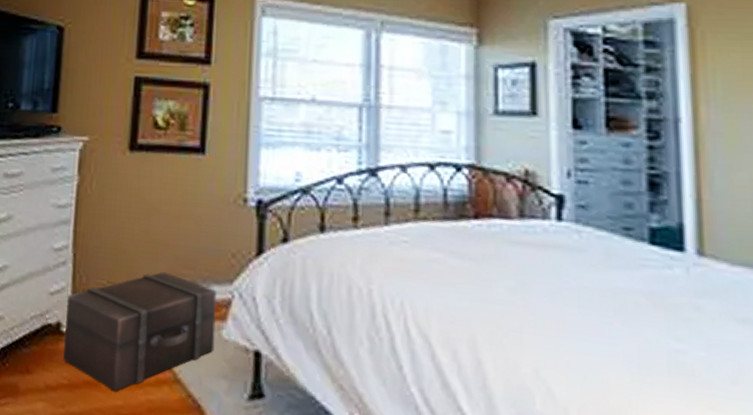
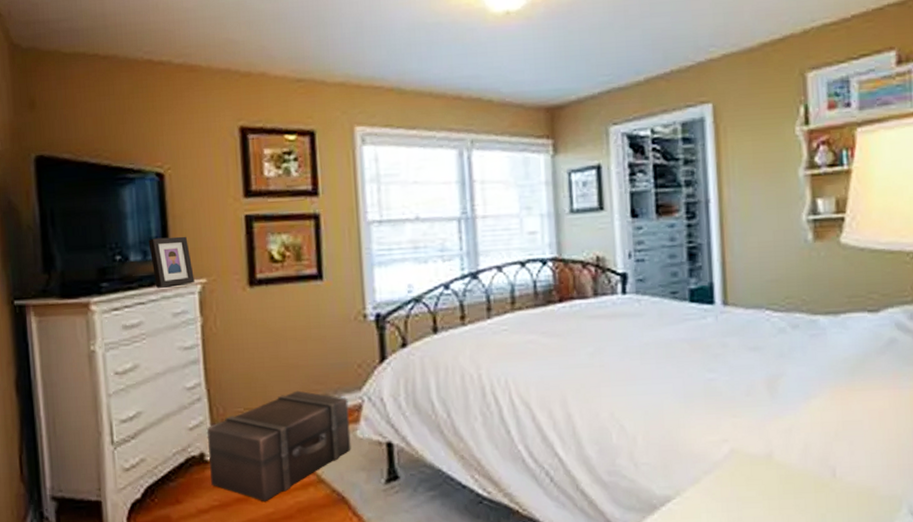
picture frame: none [40,89,78,141] -> present [148,236,195,288]

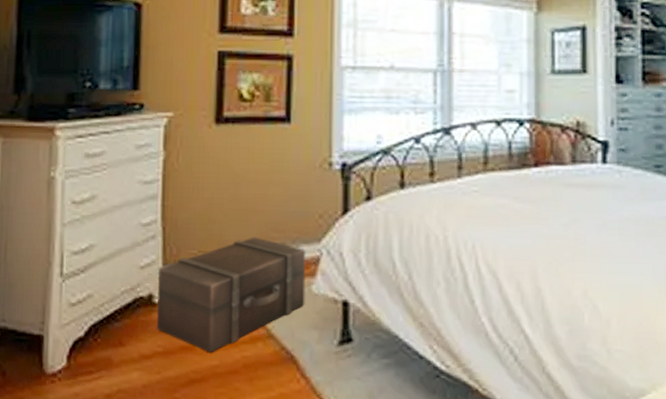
picture frame: present [148,236,195,288] -> none [119,67,161,118]

